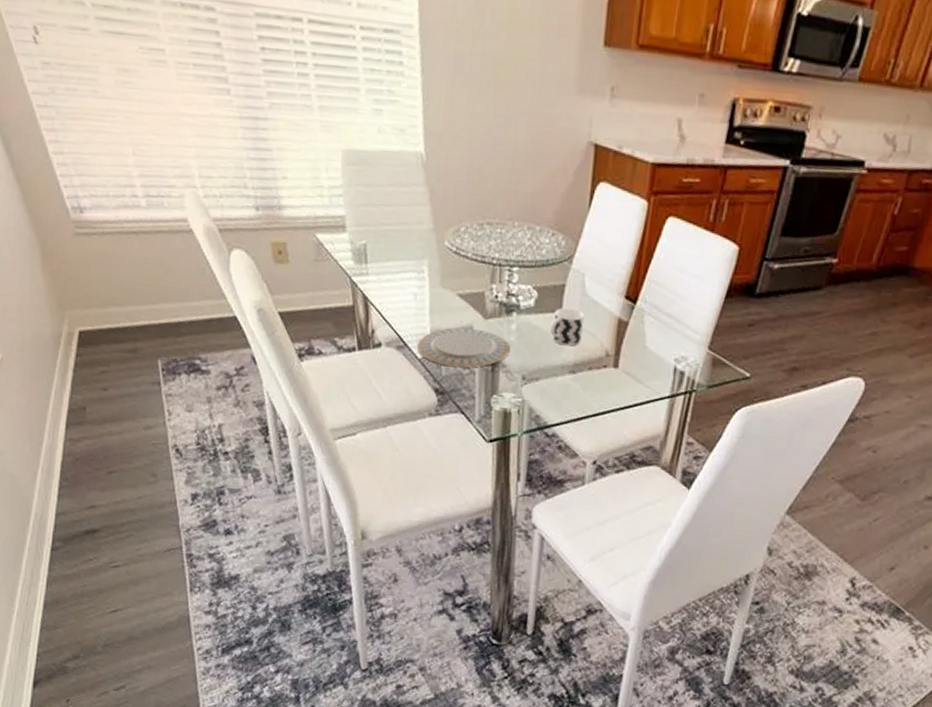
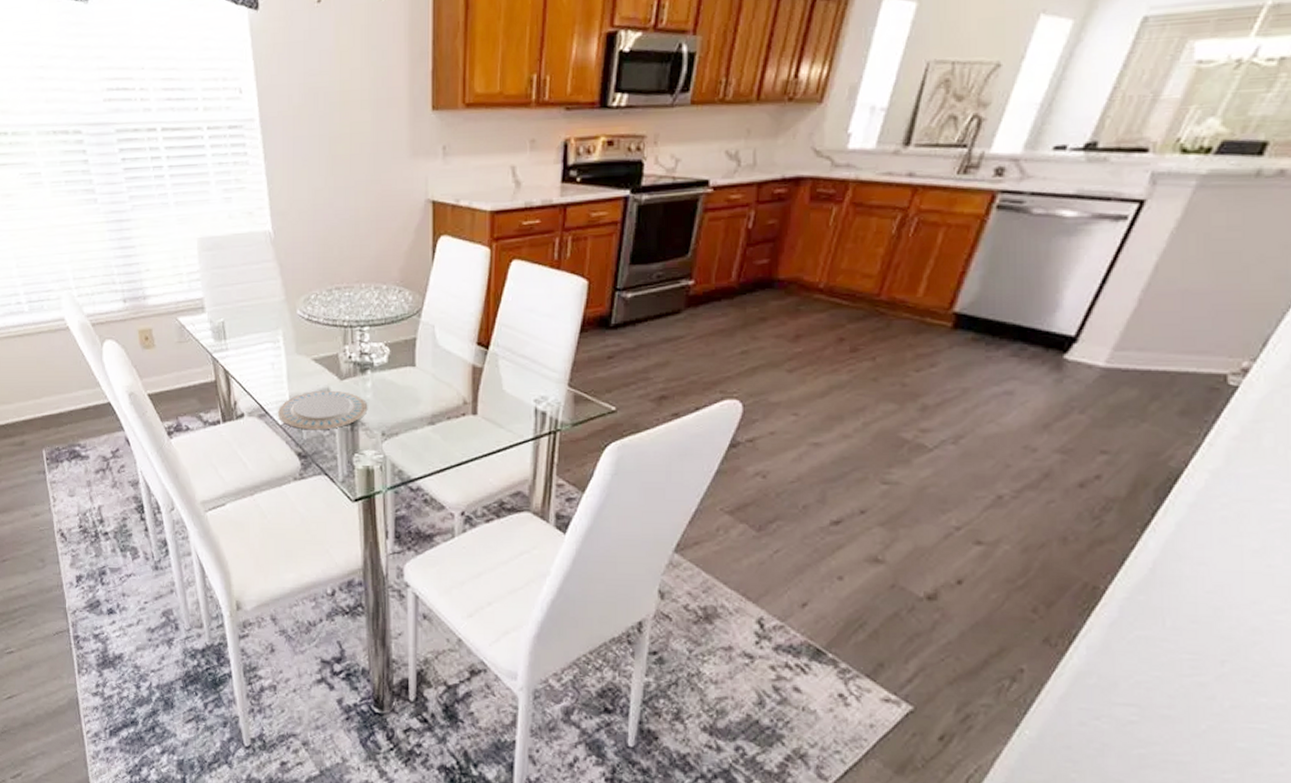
cup: present [550,307,585,347] -> none [406,360,439,398]

